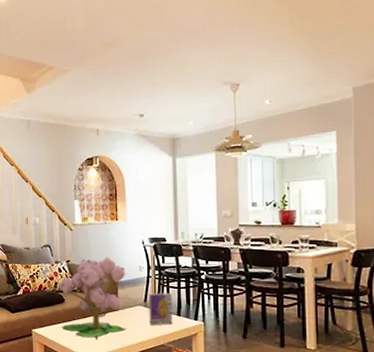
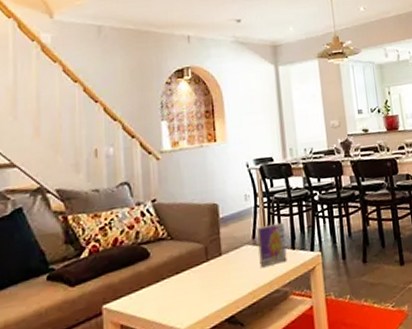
decorative plant: present [59,257,126,340] -> none [141,188,232,303]

